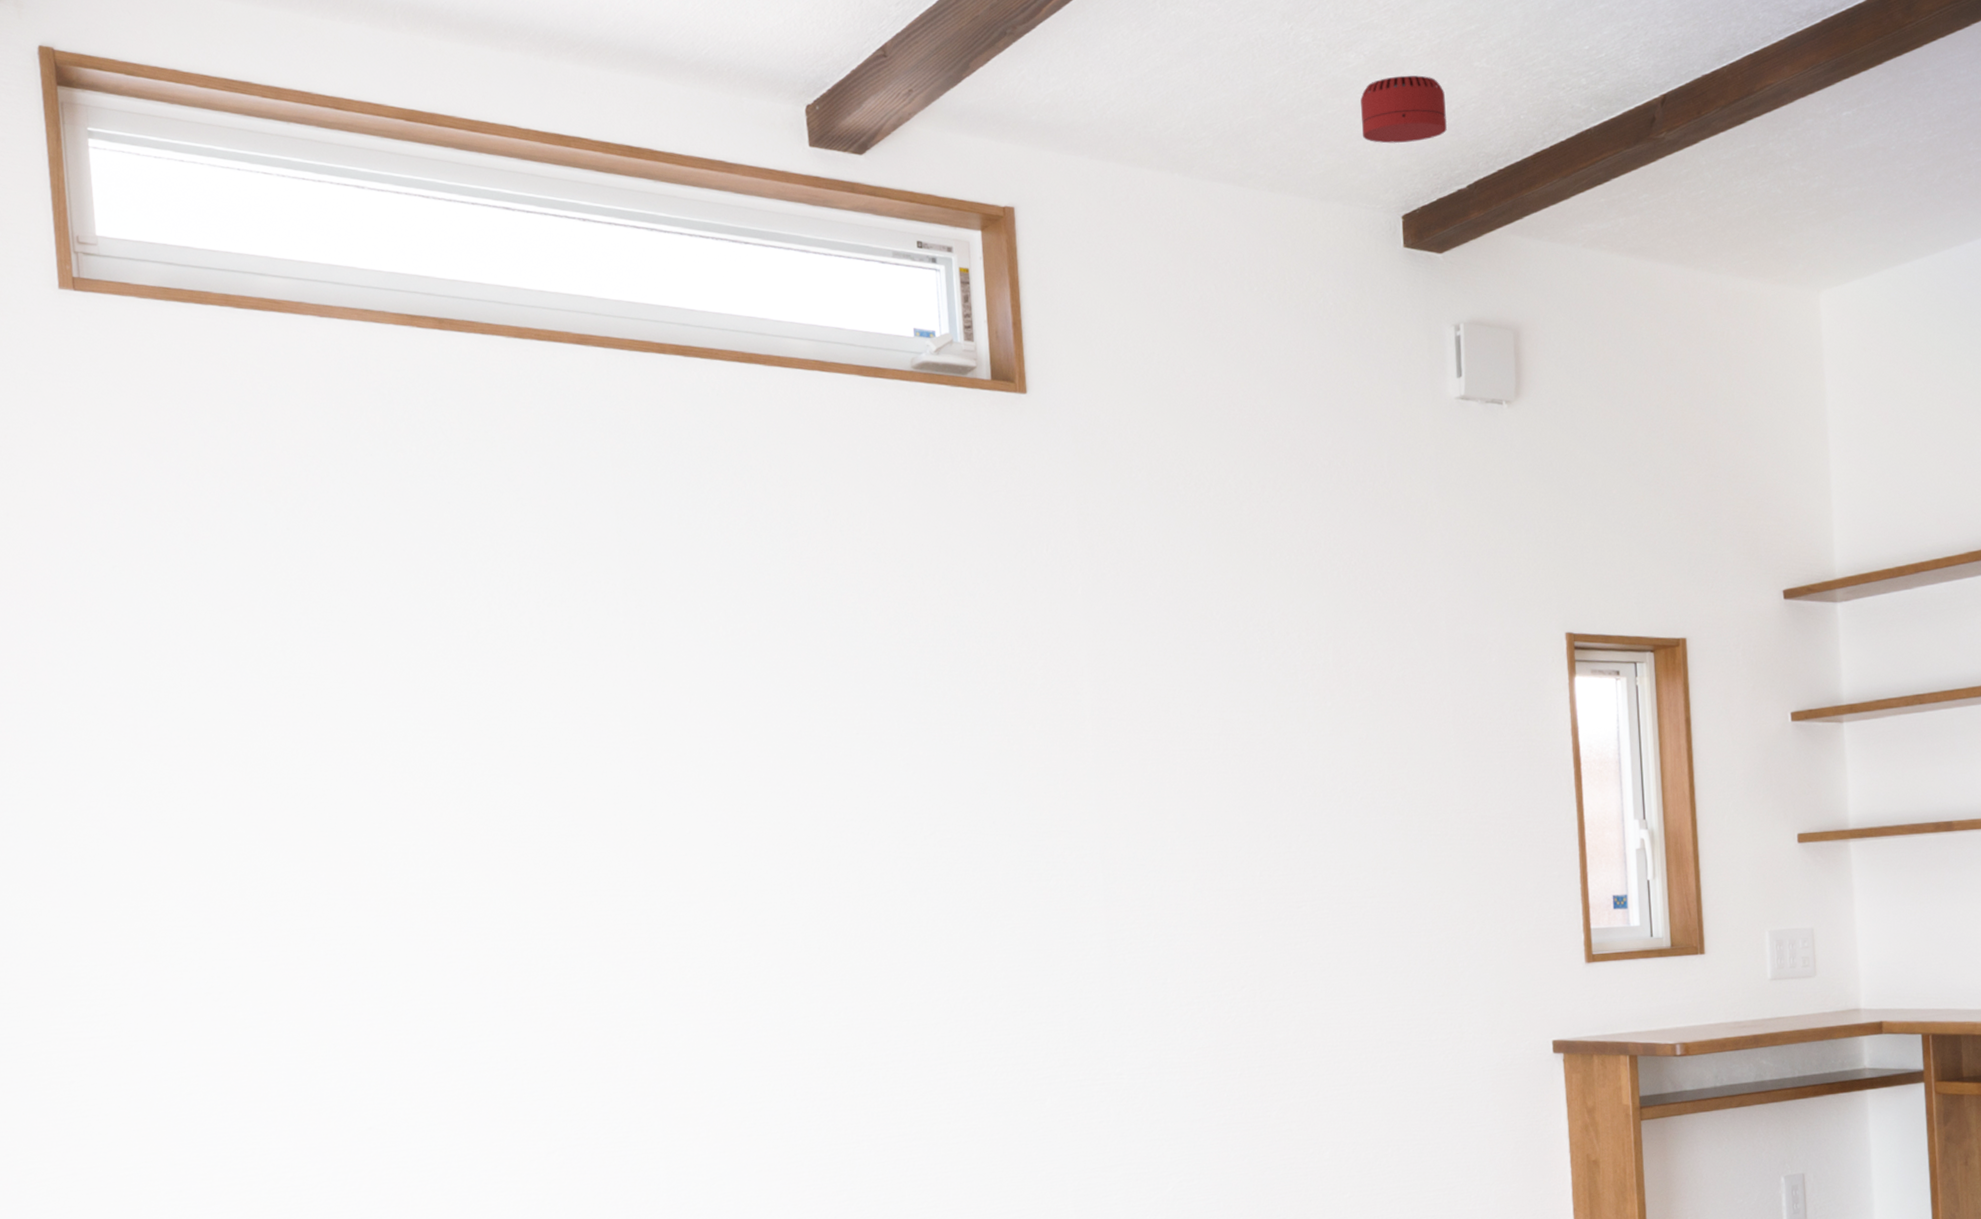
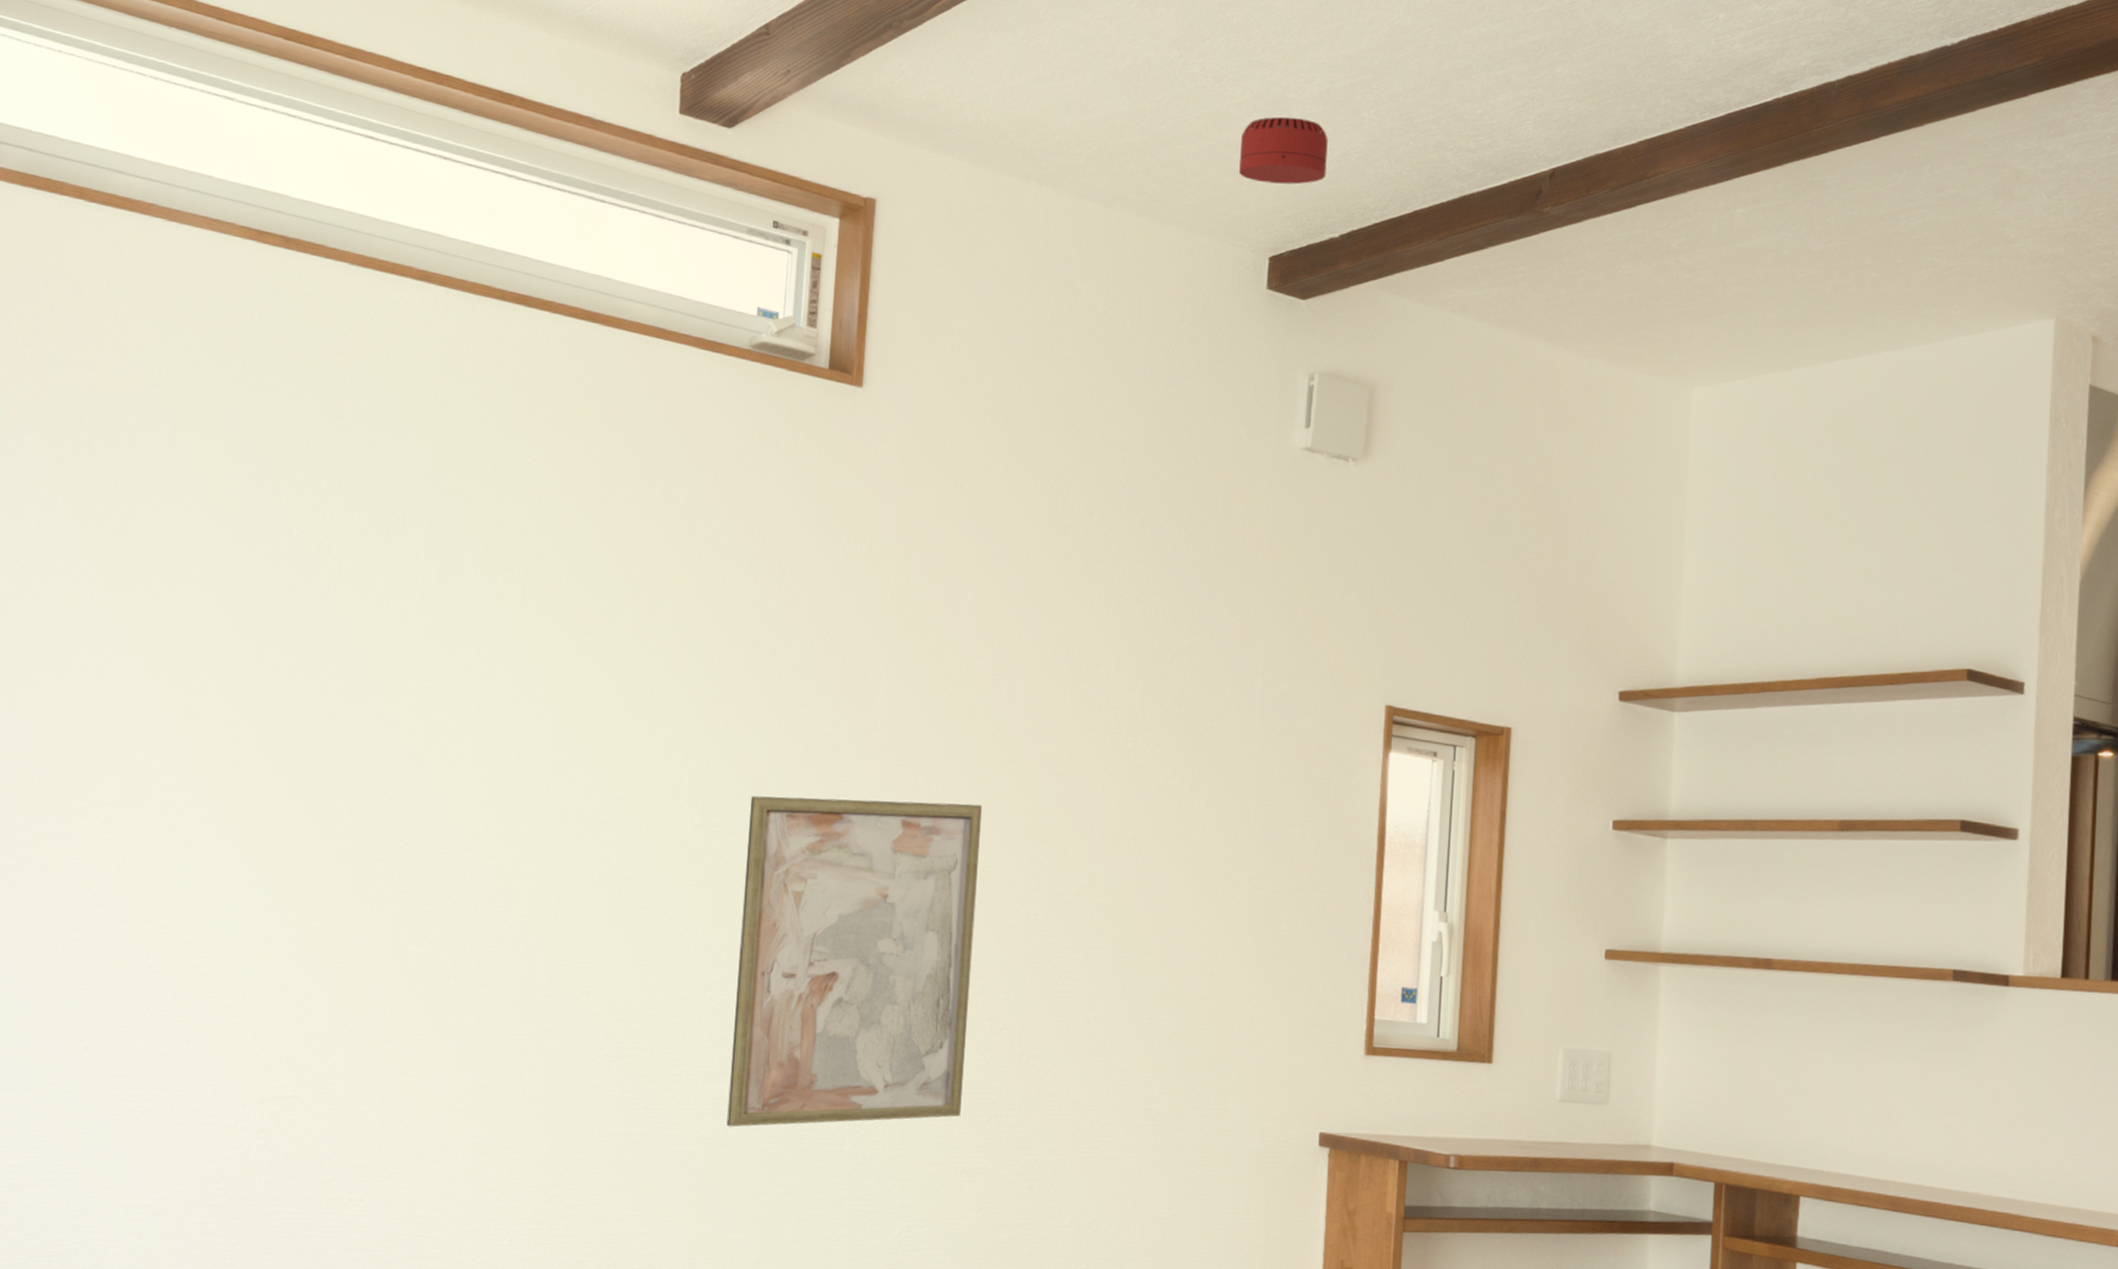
wall art: none [975,779,1215,1114] -> present [726,795,983,1127]

